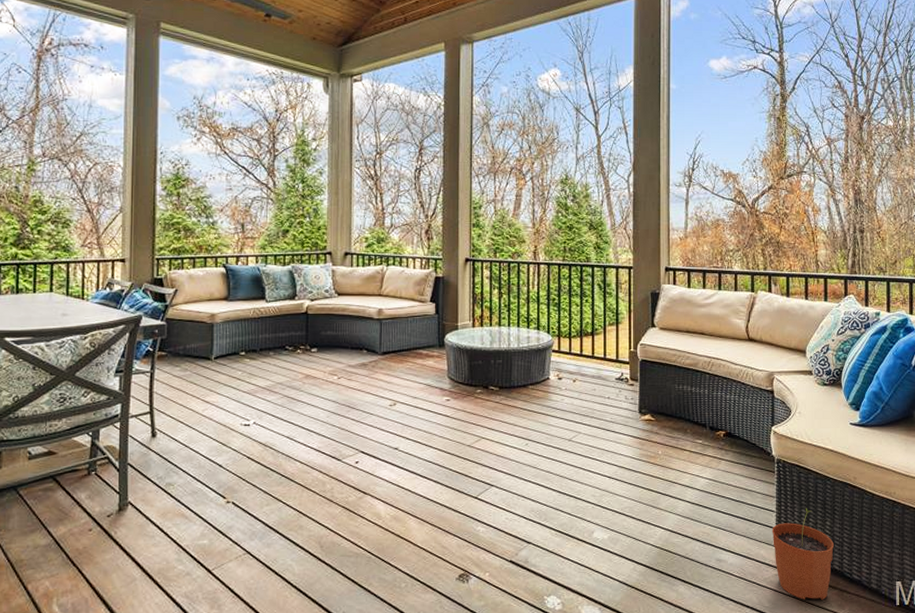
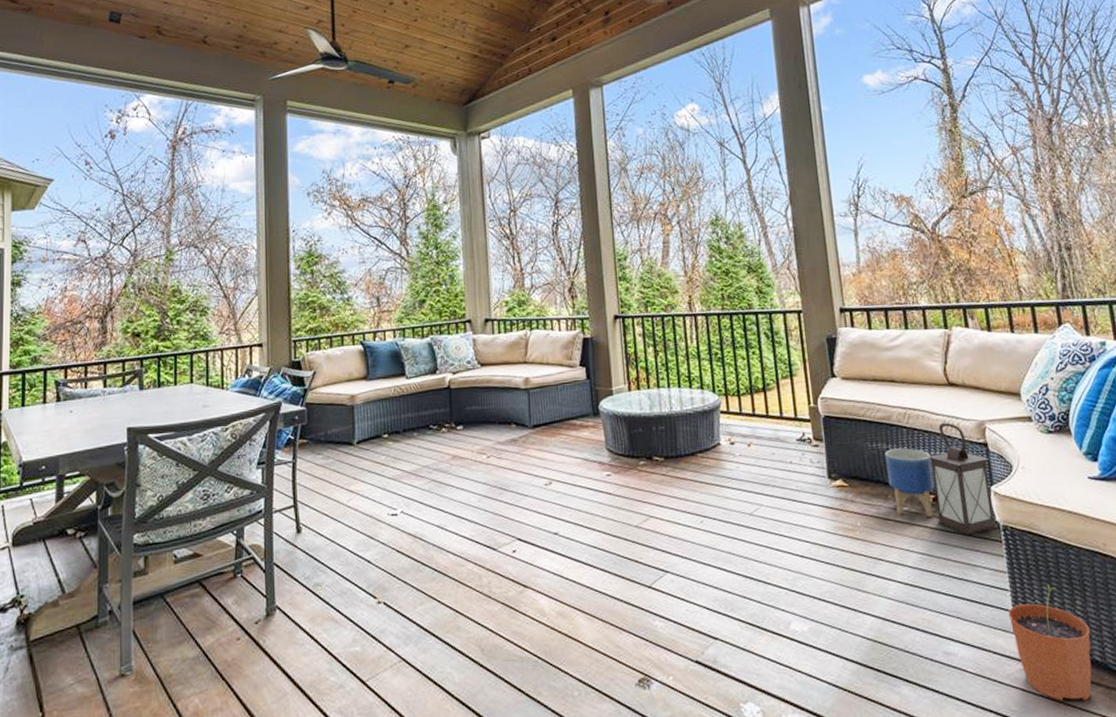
planter: none [688,391,726,450] -> present [884,448,934,518]
lantern: none [724,372,774,466] -> present [928,423,997,535]

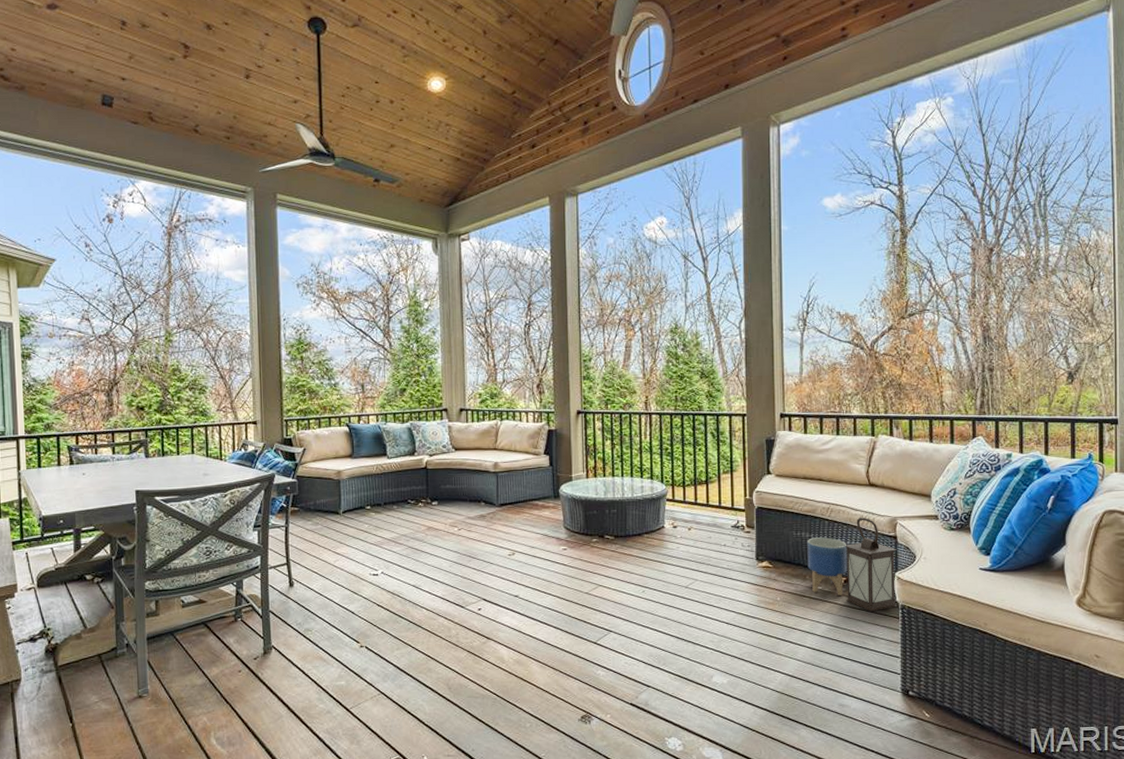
plant pot: present [1008,585,1092,701] -> none [896,654,963,746]

